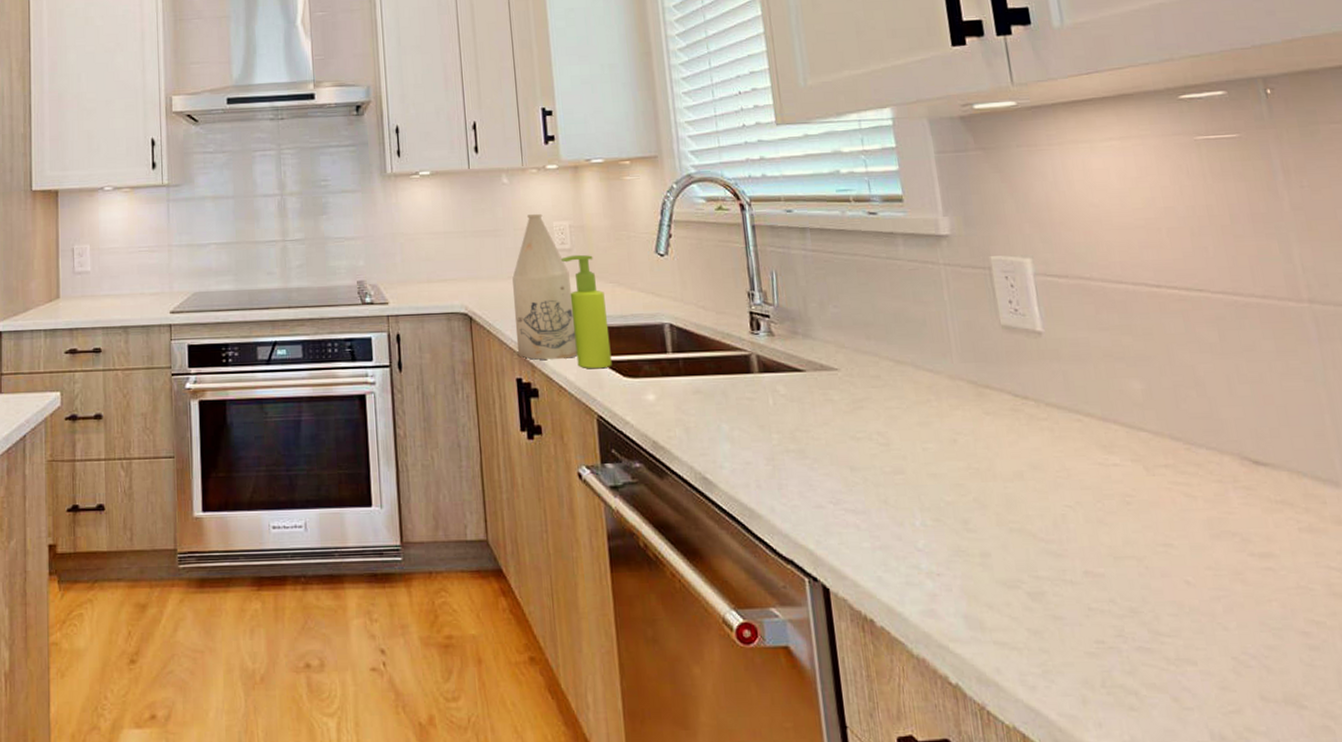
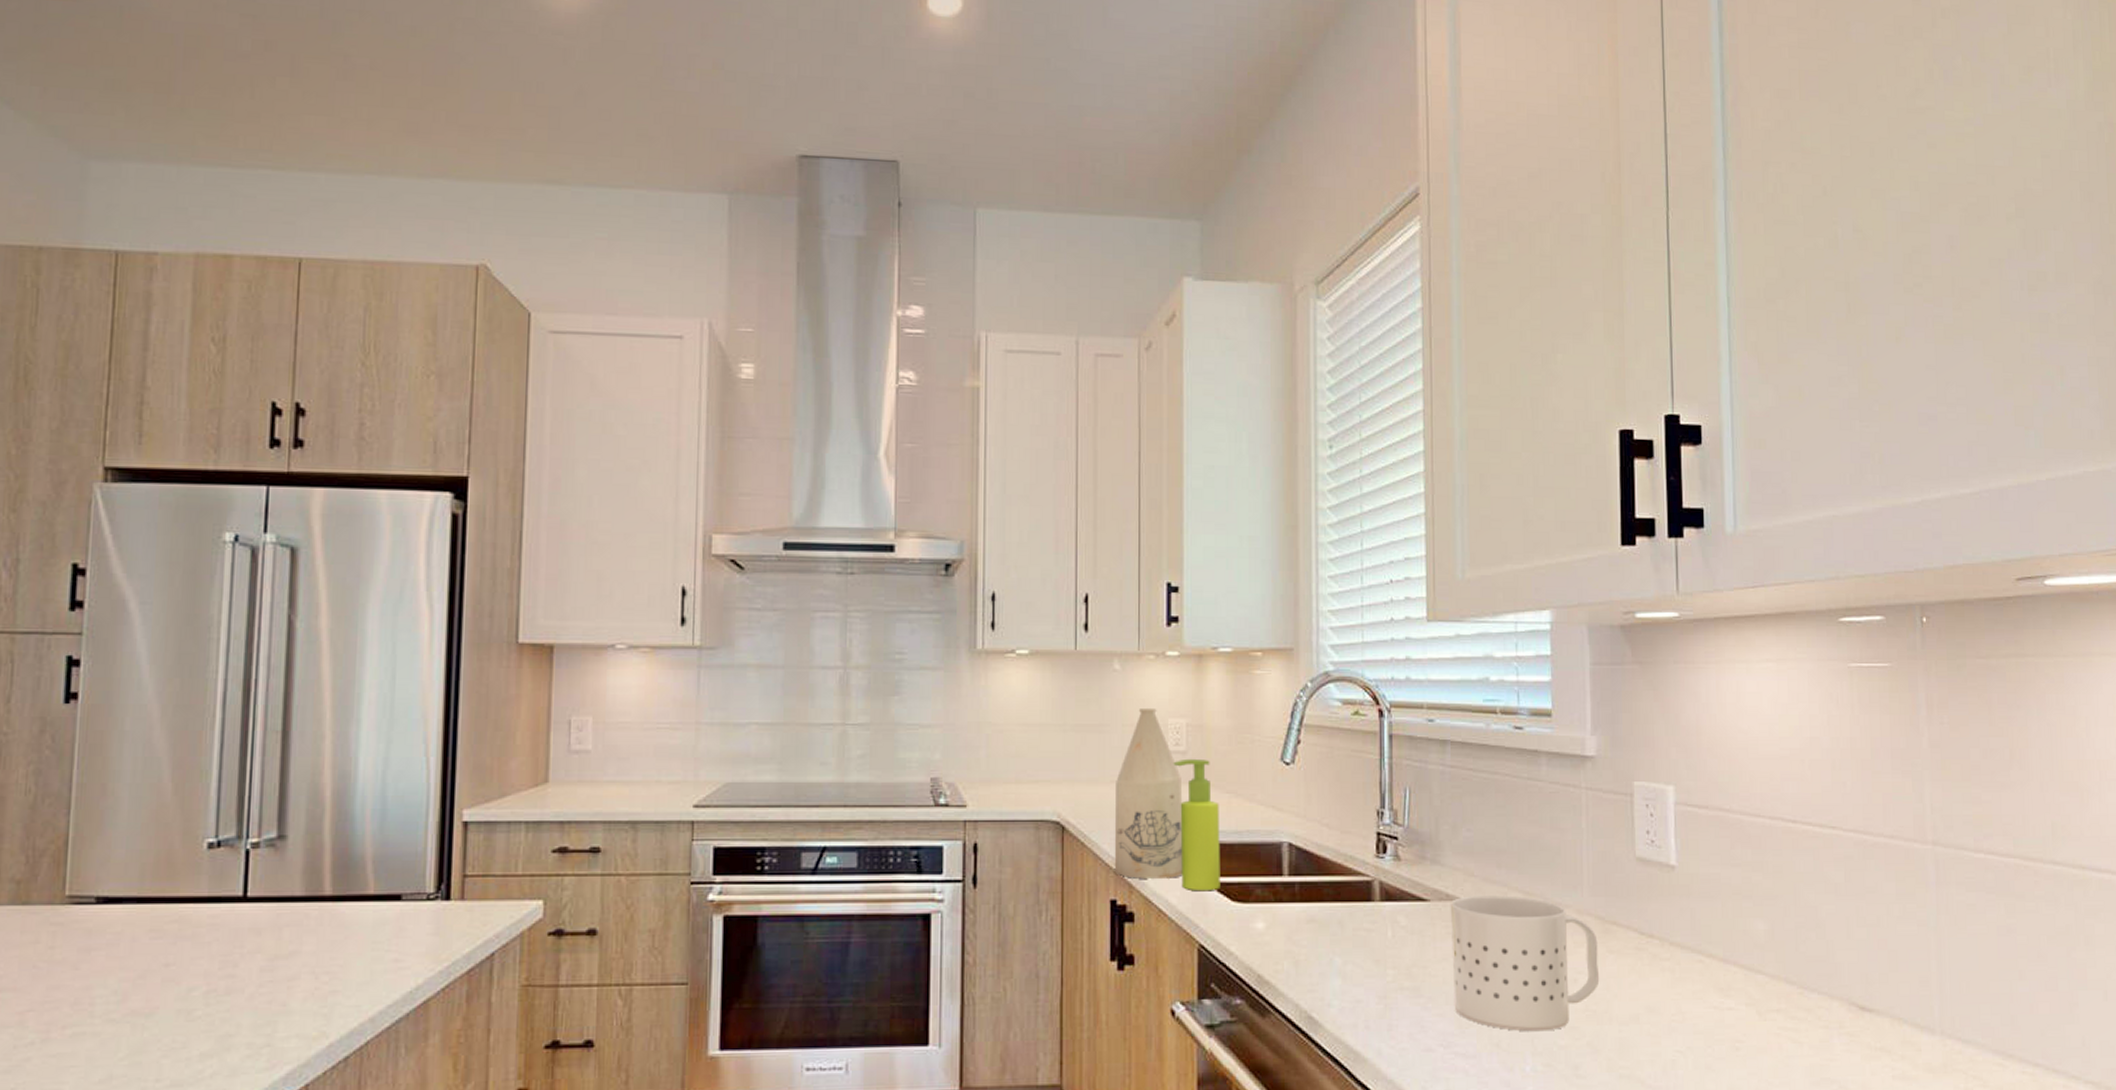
mug: none [825,364,979,489] -> present [1450,895,1600,1032]

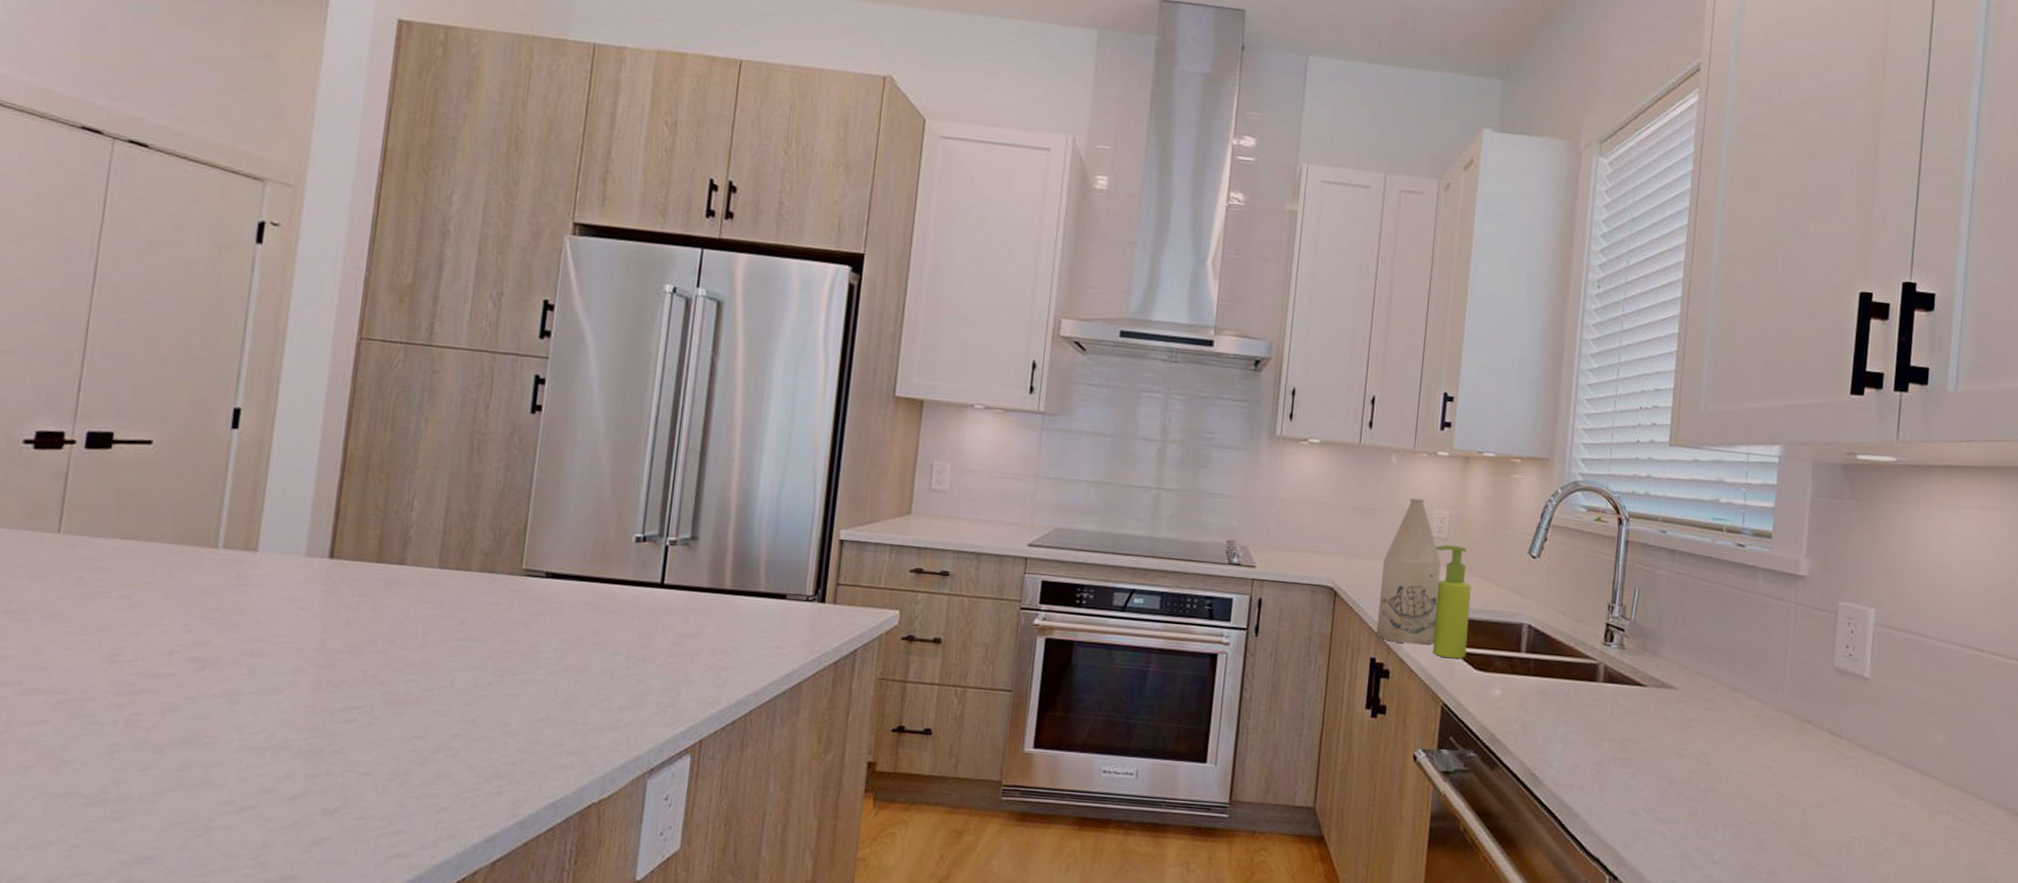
mug: present [1450,895,1600,1032] -> none [1659,685,1792,808]

